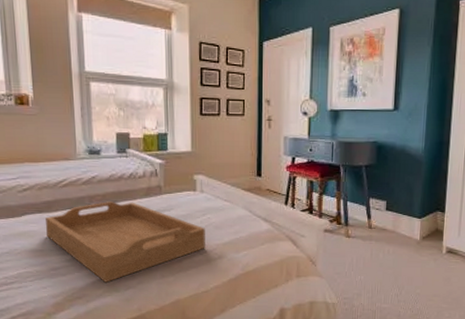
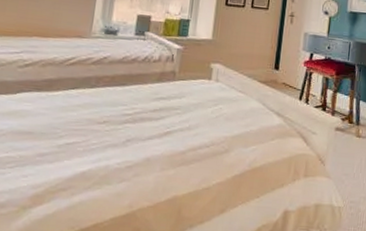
serving tray: present [46,201,205,283] -> none [40,84,215,173]

